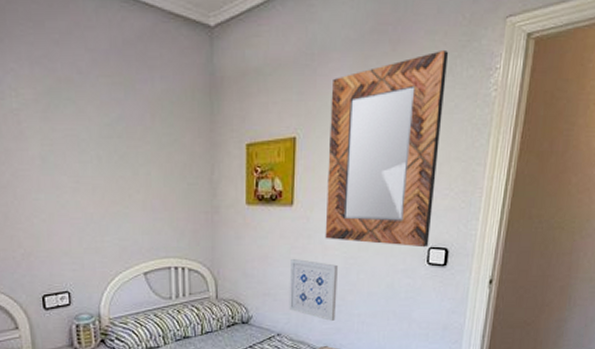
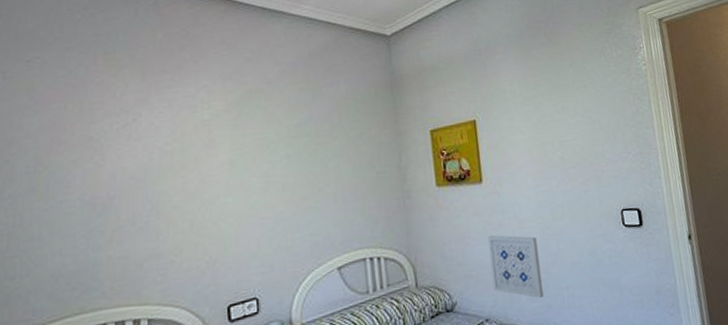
home mirror: present [325,49,449,248] -> none [501,36,621,212]

